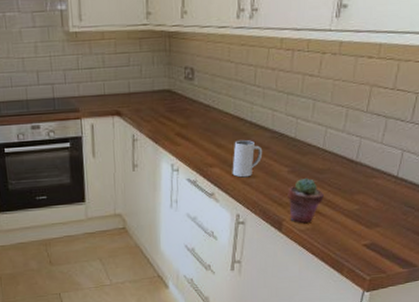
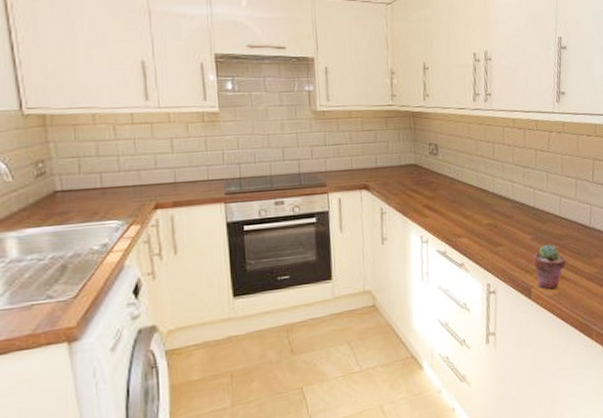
mug: present [232,139,263,178] -> none [479,209,507,247]

